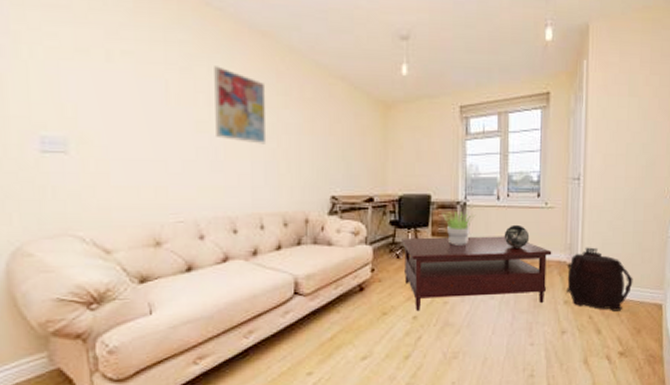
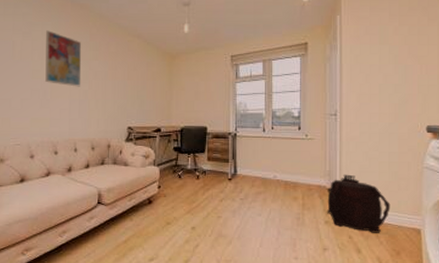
coffee table: present [402,236,552,312] -> none [183,161,313,223]
potted plant: present [443,212,476,245] -> none [217,141,245,169]
decorative sphere: present [504,224,530,249] -> none [269,153,292,173]

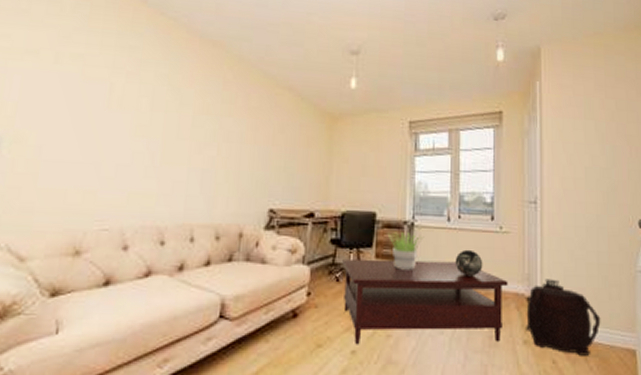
wall art: present [45,30,82,87] -> none [154,71,211,152]
coffee table: none [183,161,313,223] -> present [342,259,508,345]
potted plant: none [217,141,245,169] -> present [389,232,425,270]
decorative sphere: none [269,153,292,173] -> present [455,249,483,277]

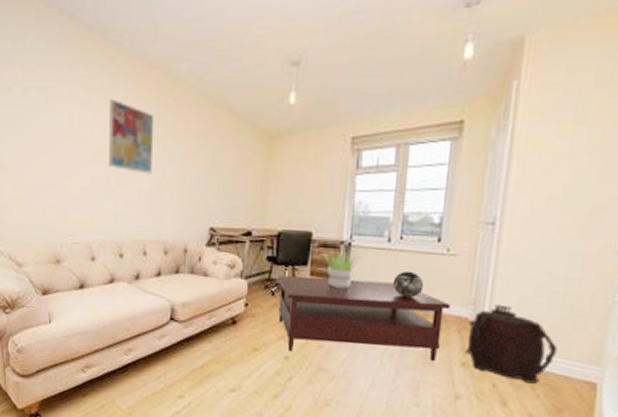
wall art: none [154,71,211,152] -> present [109,99,155,174]

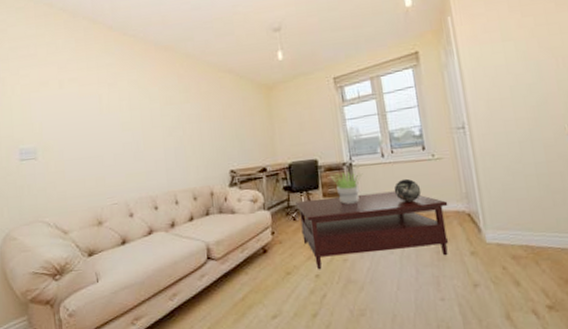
wall art: present [109,99,155,174] -> none [132,78,175,135]
backpack: present [466,304,558,384] -> none [467,194,548,261]

